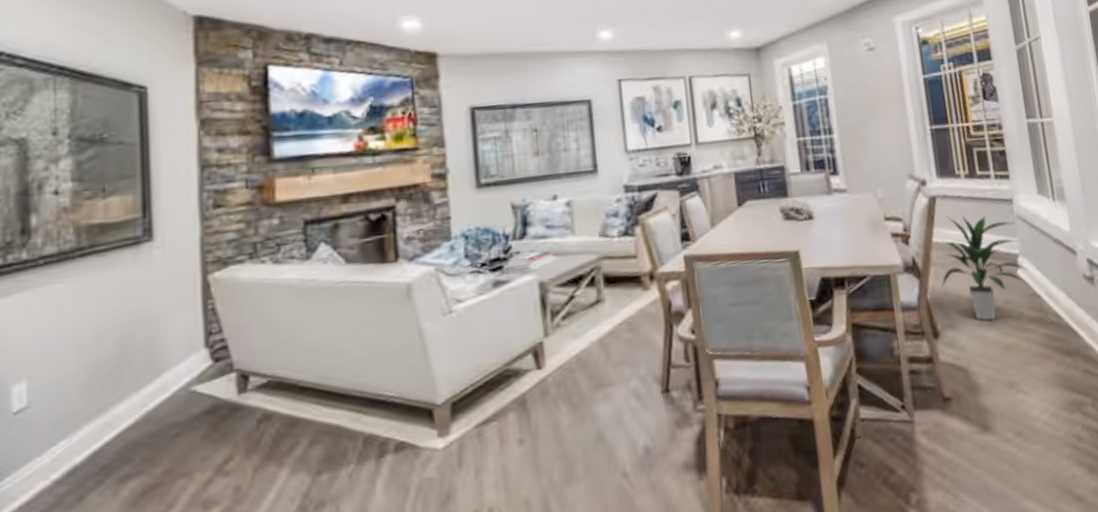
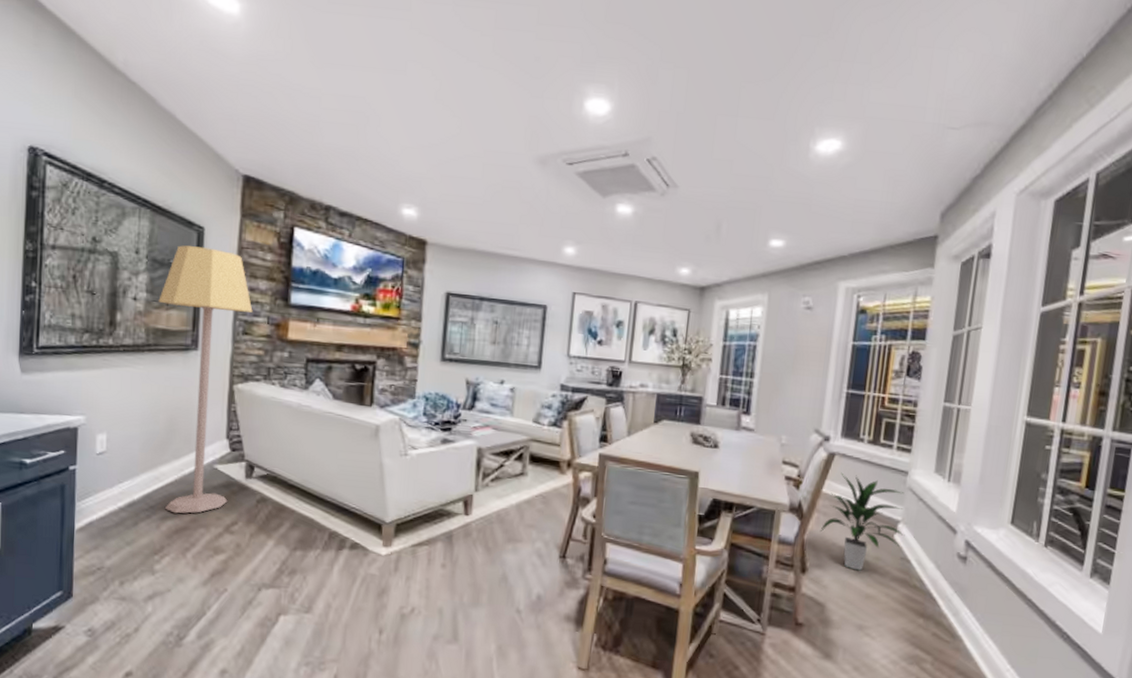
lamp: none [90,109,224,469] -> present [158,245,253,514]

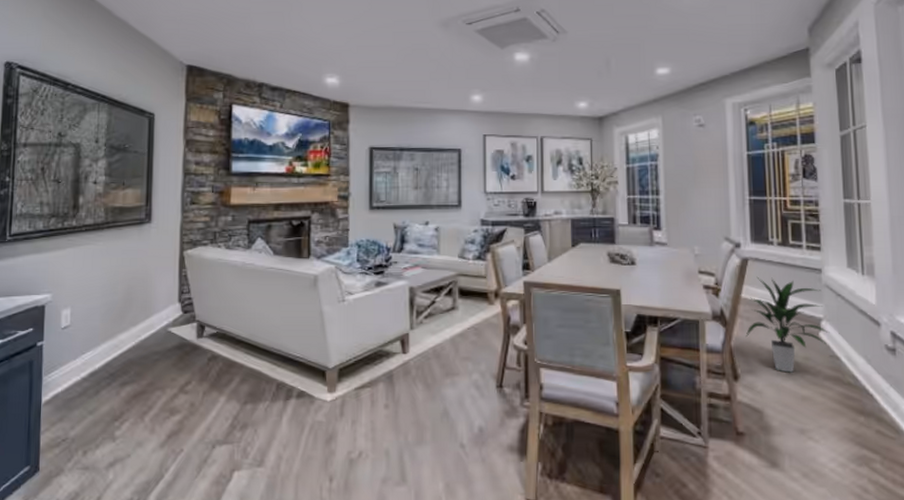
lamp: present [158,245,253,514] -> none [116,131,199,379]

